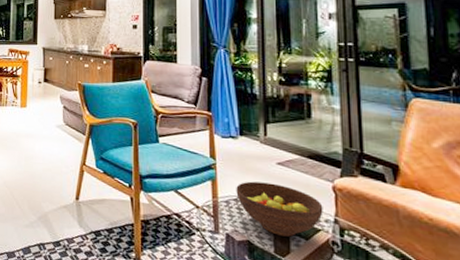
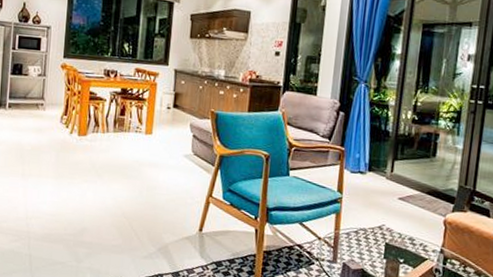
fruit bowl: present [236,181,323,237] -> none [357,214,433,266]

